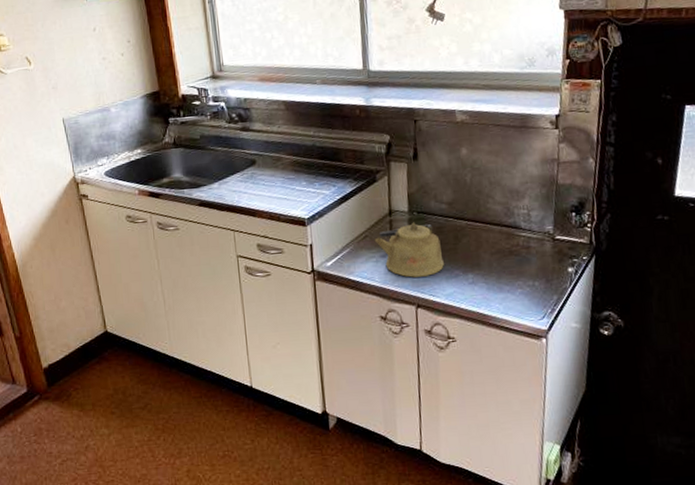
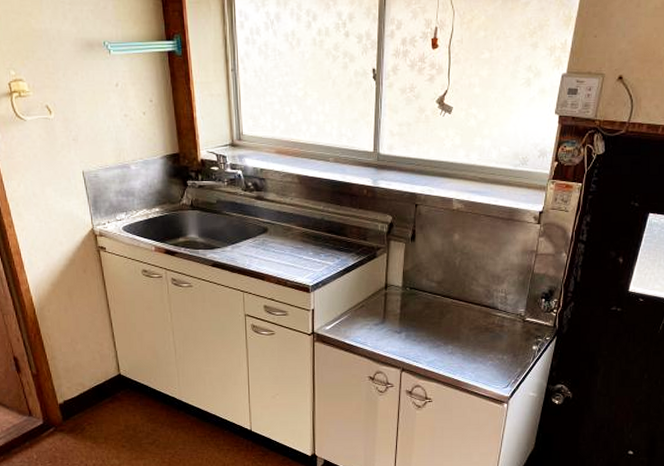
kettle: present [375,222,444,278] -> none [371,296,429,345]

